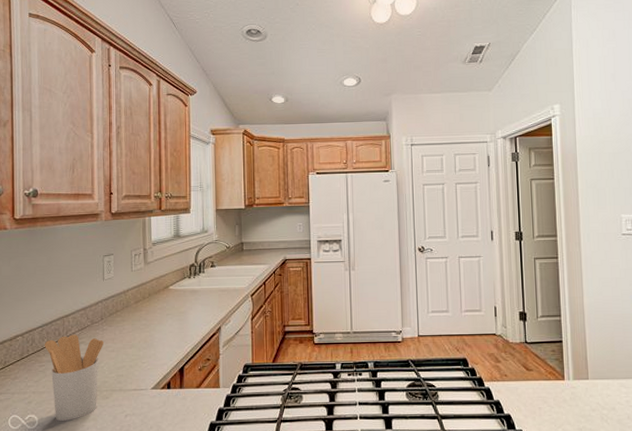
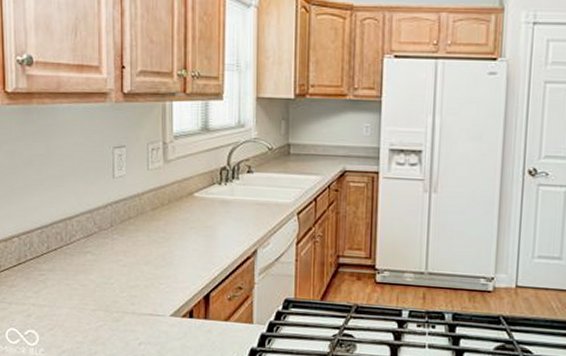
utensil holder: present [45,334,103,421] -> none [45,241,113,342]

